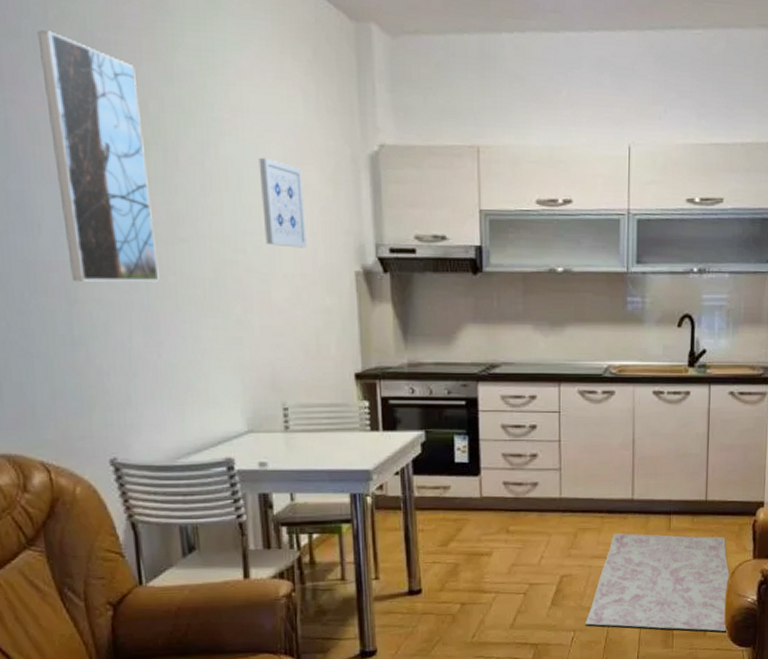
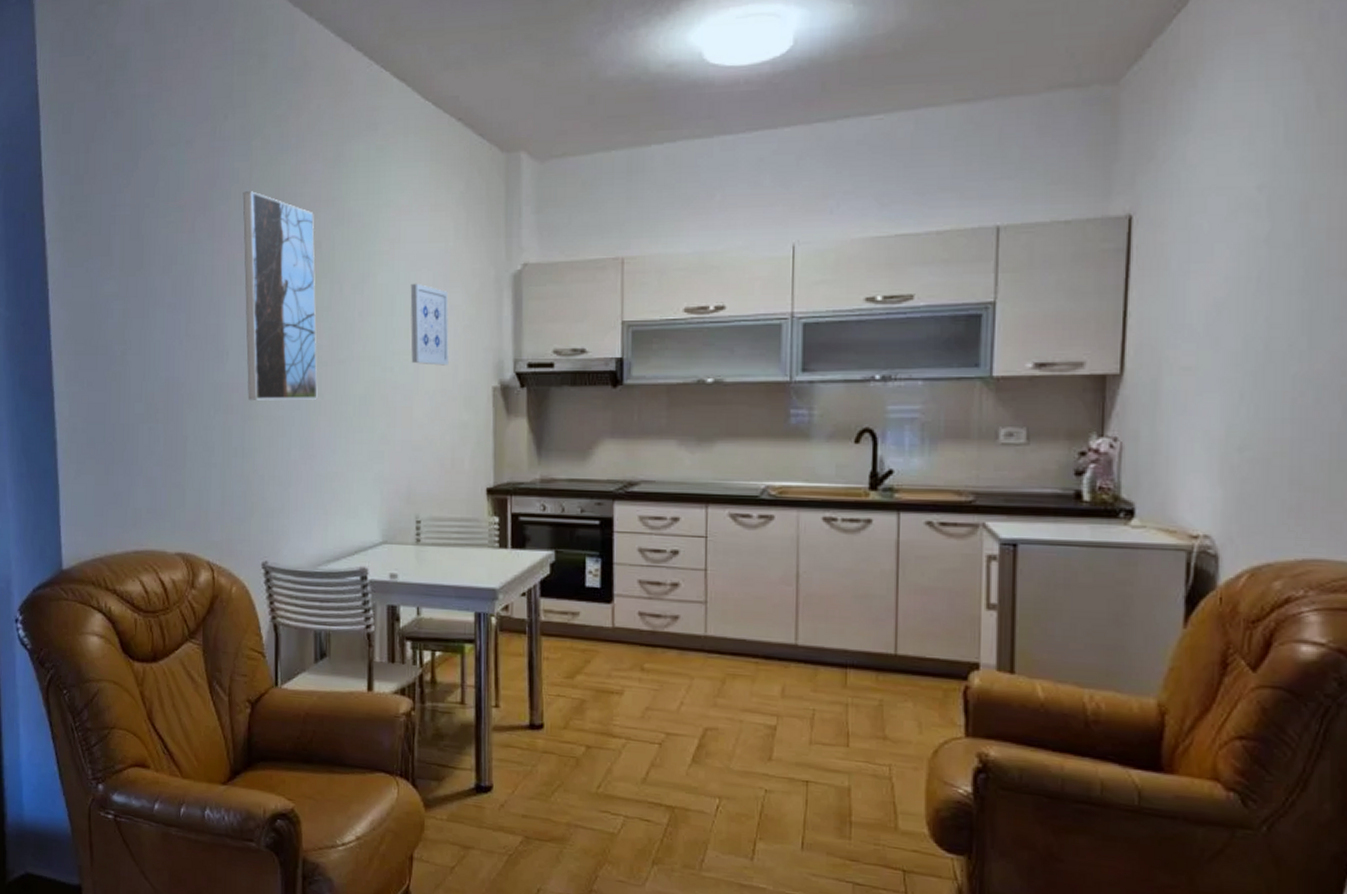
rug: present [586,533,731,632] -> none [735,684,932,830]

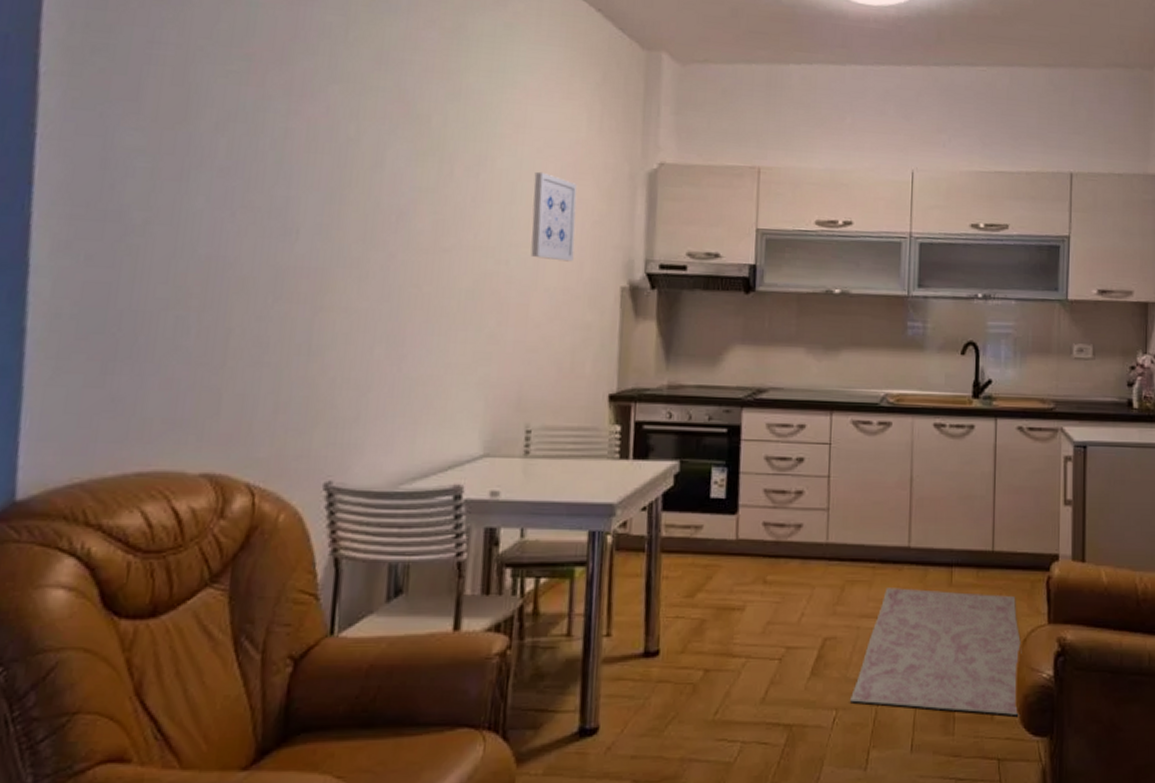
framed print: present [242,191,318,401] -> none [321,49,424,291]
rug: none [735,684,932,830] -> present [851,588,1022,716]

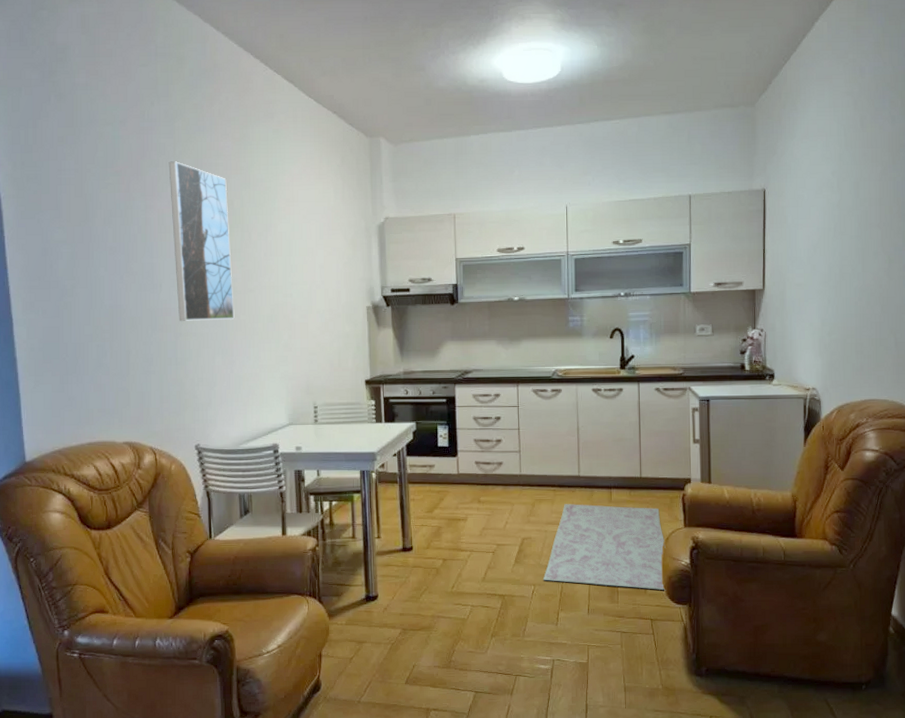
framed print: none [321,49,424,291] -> present [168,161,235,321]
wall art: present [530,171,577,262] -> none [303,231,334,292]

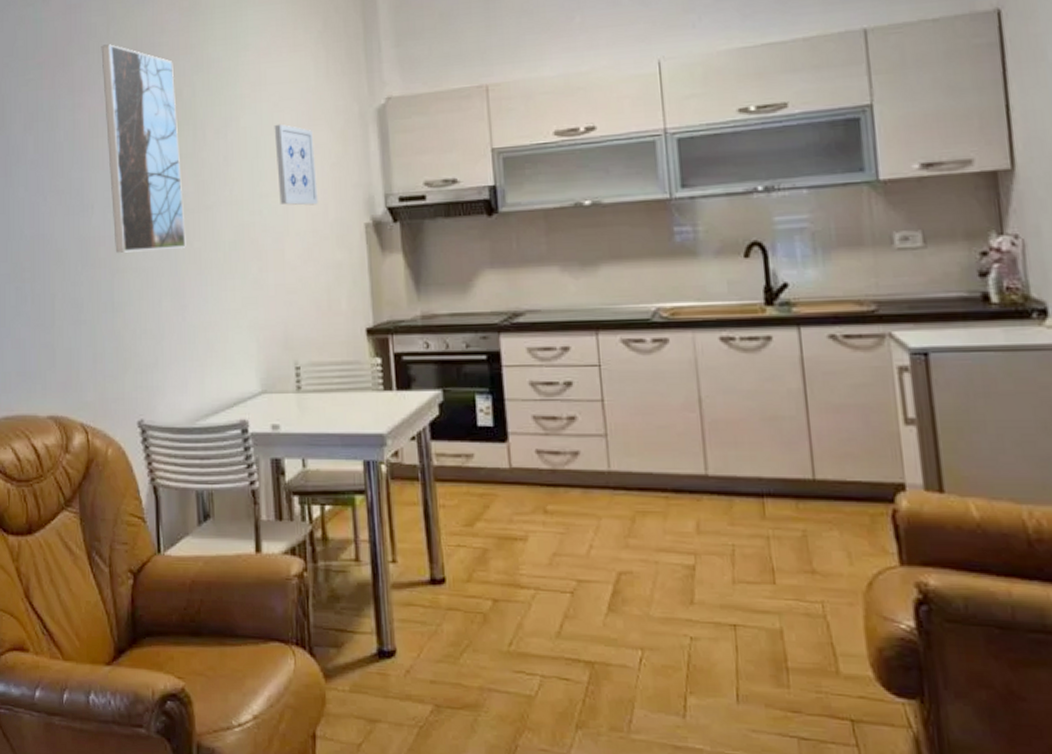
wall art: none [303,231,334,292] -> present [274,124,318,206]
rug: present [544,504,666,591] -> none [657,520,876,673]

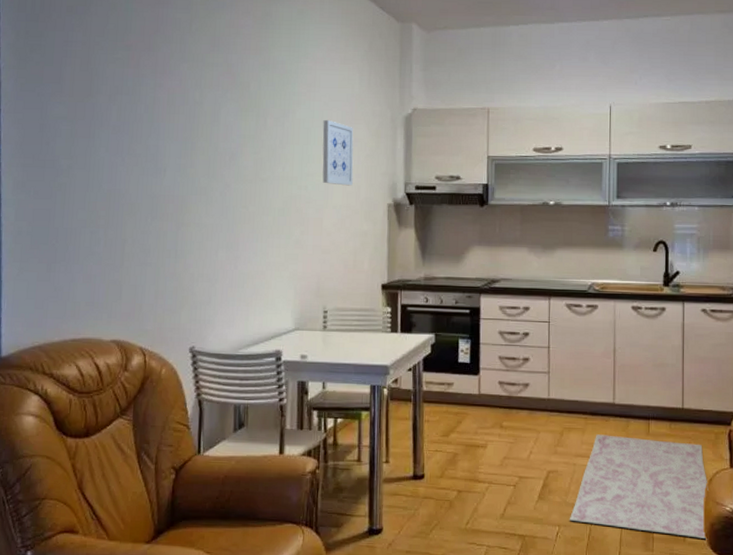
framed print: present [101,44,186,253] -> none [182,38,244,211]
rug: none [657,520,876,673] -> present [570,434,708,540]

